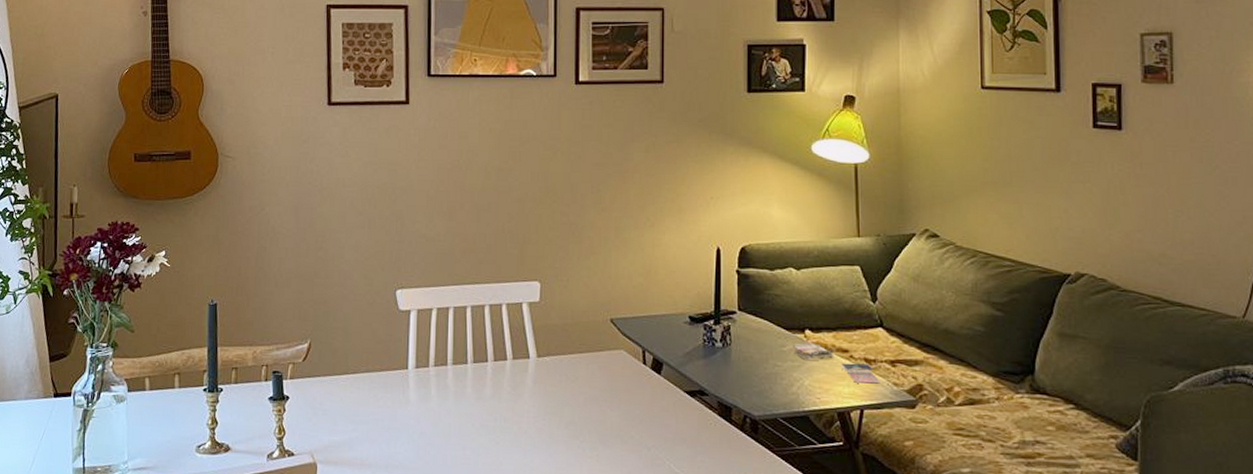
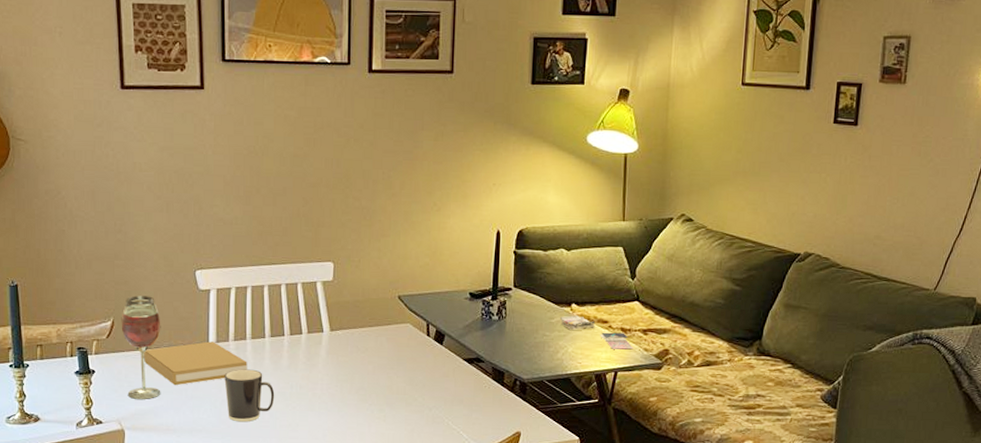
wineglass: none [318,316,359,430] -> present [121,296,161,399]
book: none [340,367,448,415] -> present [144,341,247,386]
mug: none [423,398,477,459] -> present [224,369,275,422]

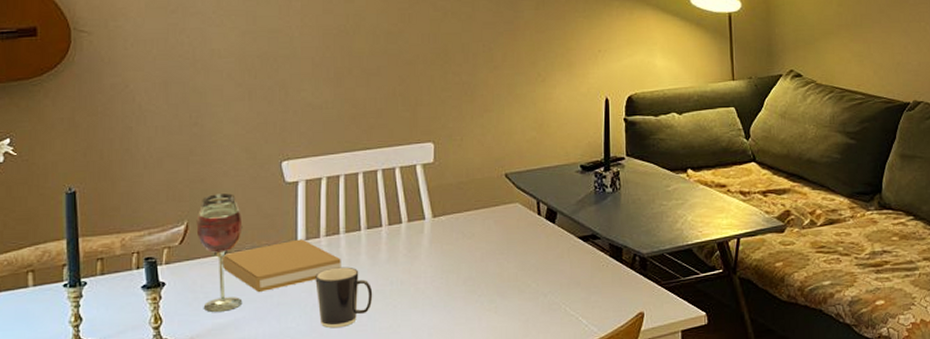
magazine: present [559,315,633,350] -> none [676,181,754,214]

